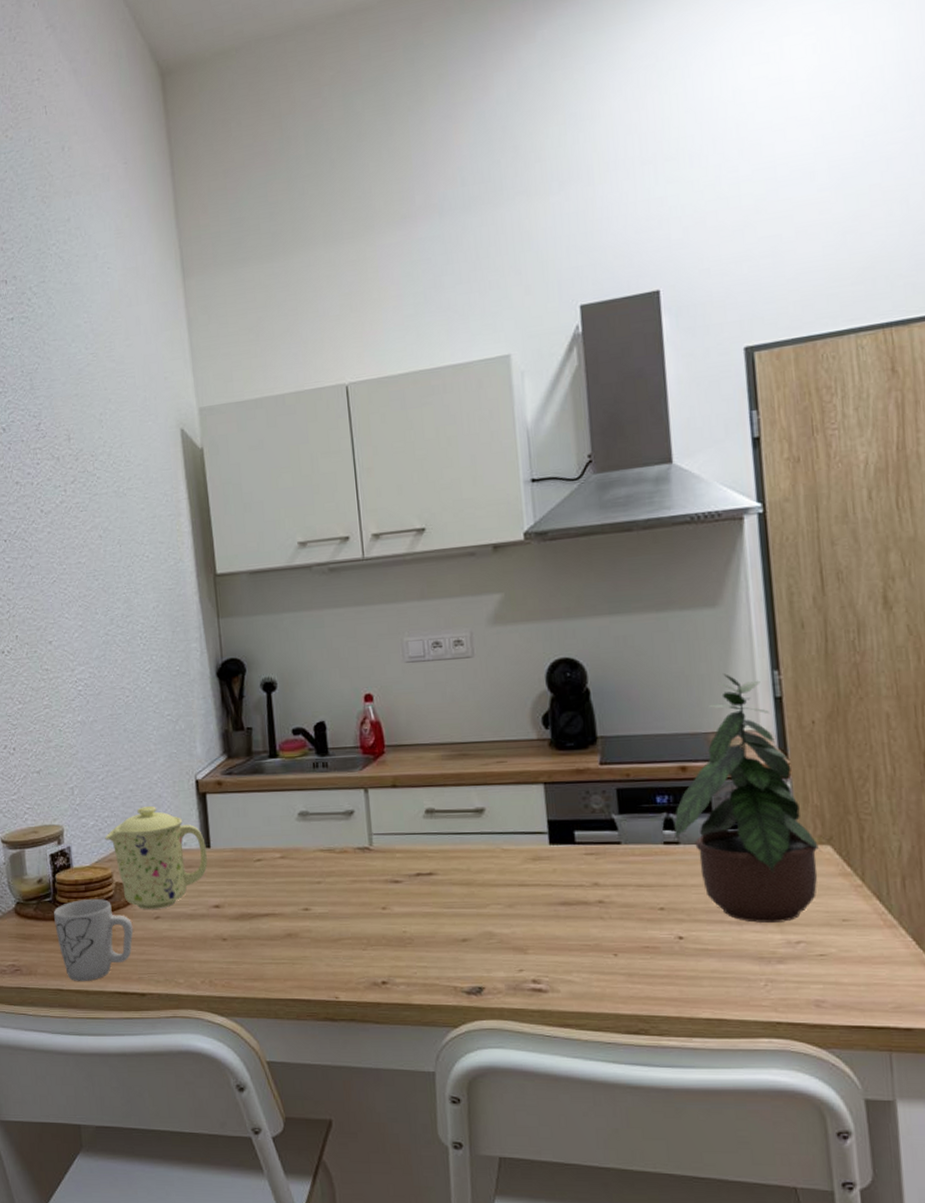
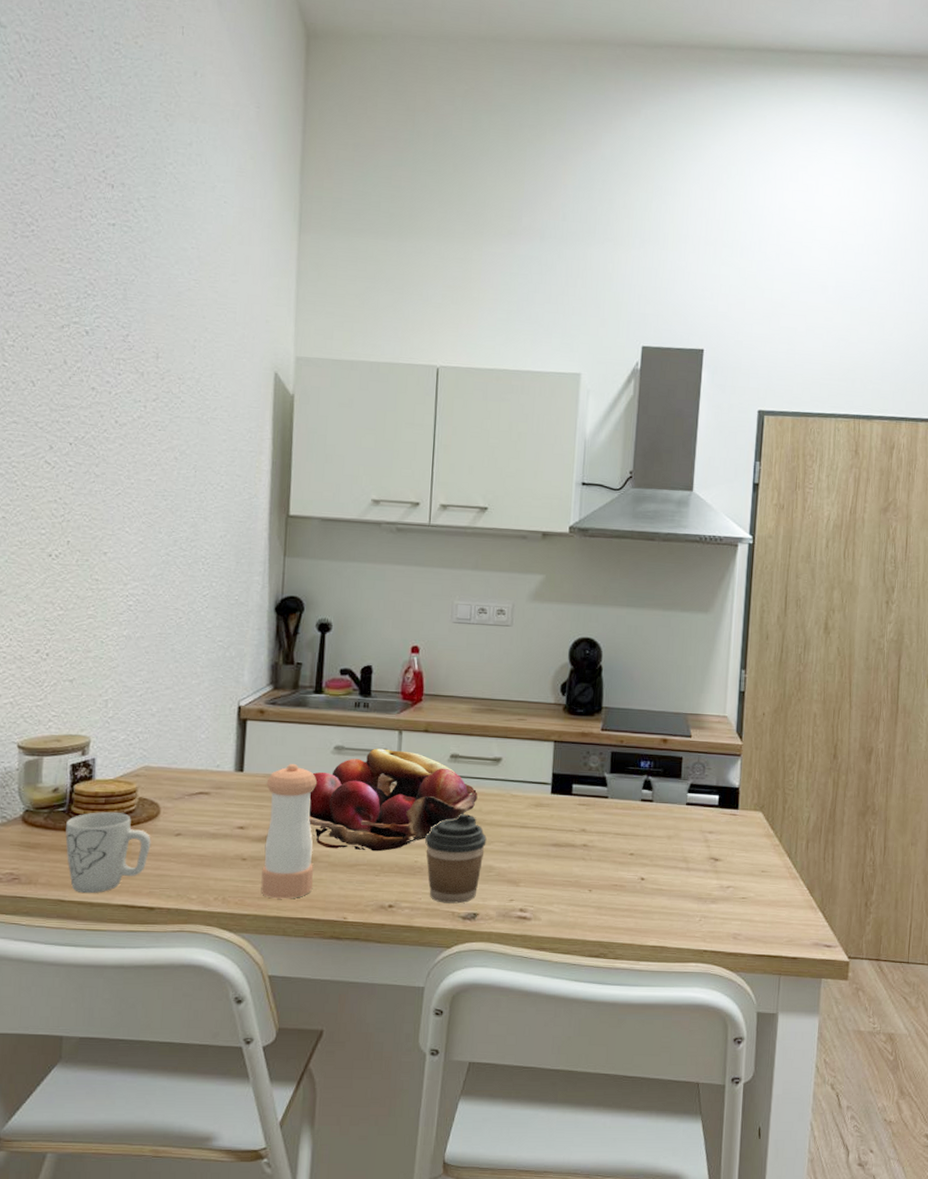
mug: present [105,805,208,909] -> none [134,725,239,826]
pepper shaker: none [235,834,299,980] -> present [261,763,317,899]
fruit basket: none [280,810,464,923] -> present [308,748,478,852]
coffee cup: none [411,875,481,977] -> present [425,814,487,904]
potted plant: present [674,674,822,923] -> none [649,667,755,871]

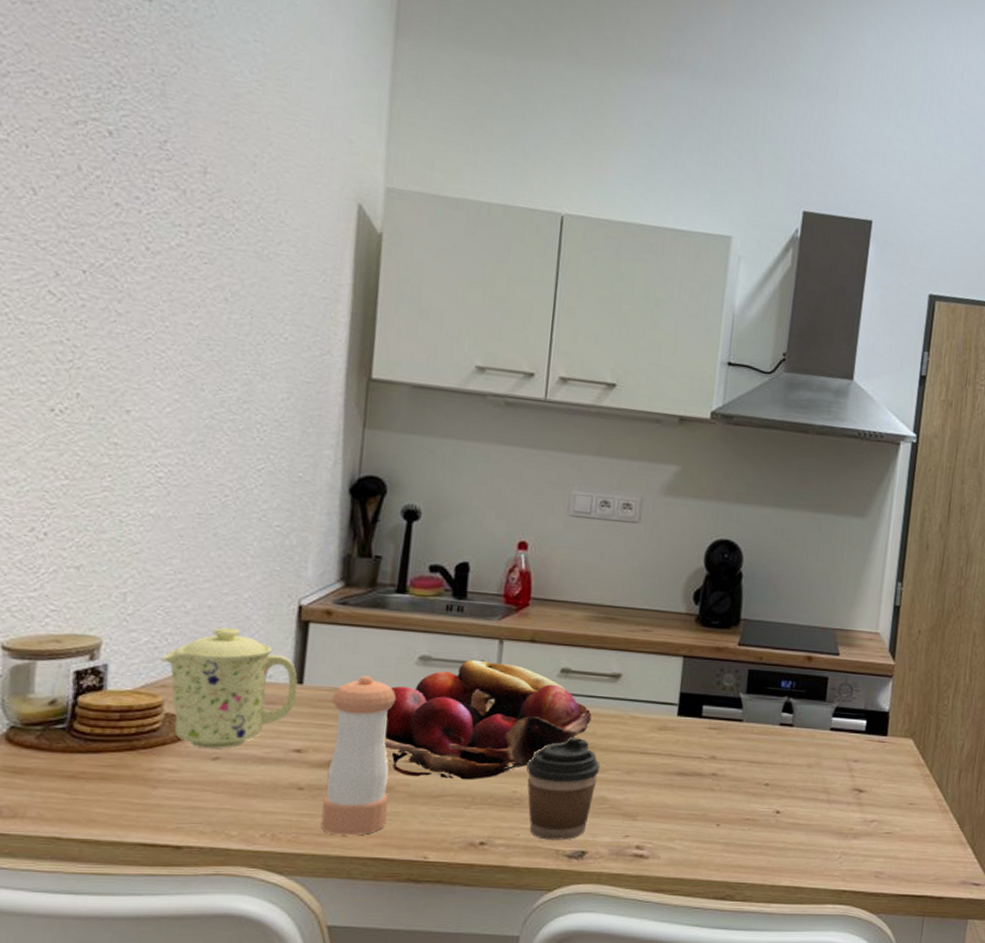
mug: present [65,811,151,894] -> none [65,729,180,830]
mug: none [134,725,239,826] -> present [160,627,298,749]

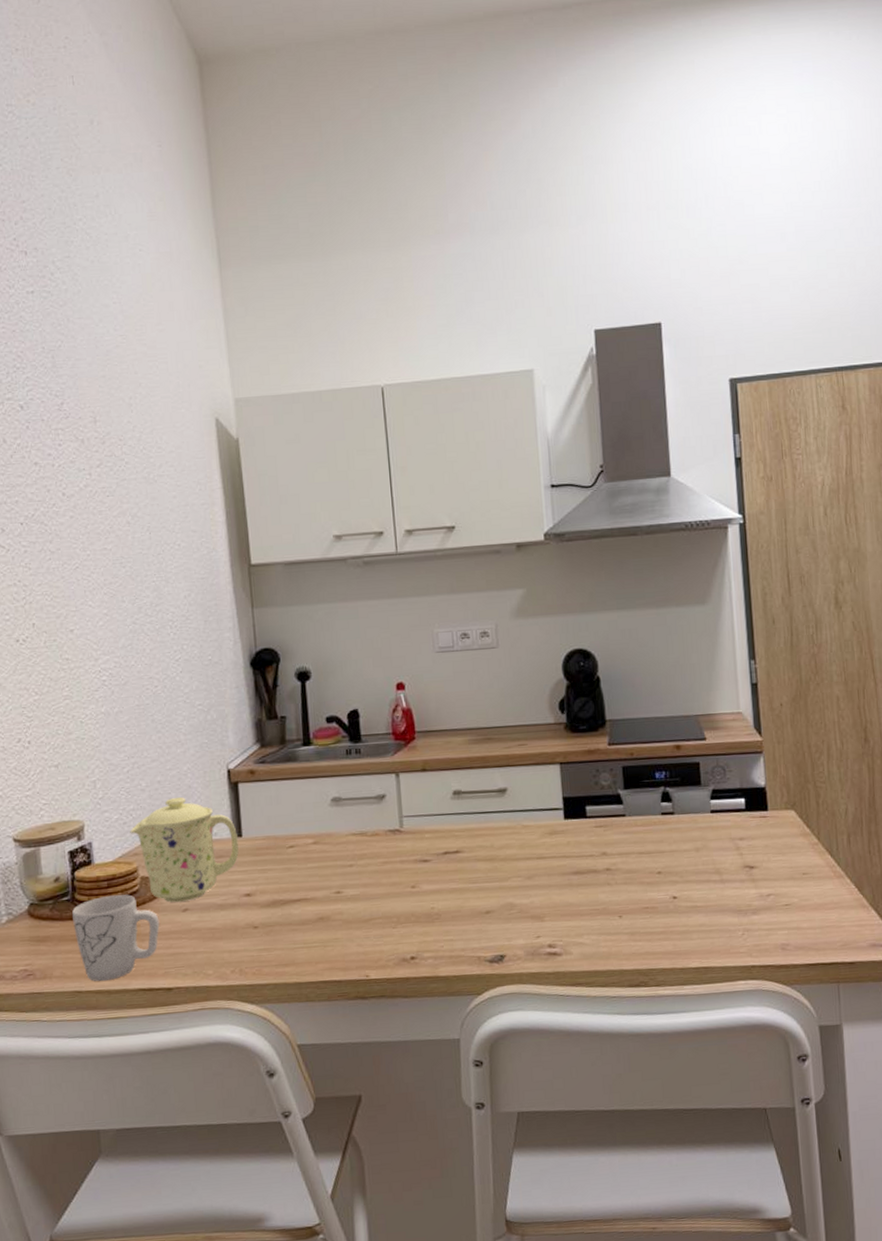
mug: none [65,729,180,830] -> present [72,894,160,982]
pepper shaker: present [320,675,396,836] -> none [267,821,330,965]
fruit basket: present [383,659,592,780] -> none [312,793,488,906]
coffee cup: present [526,738,600,840] -> none [439,852,503,949]

